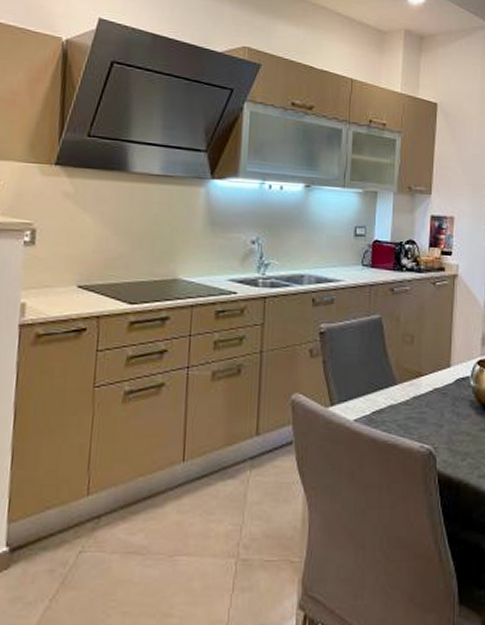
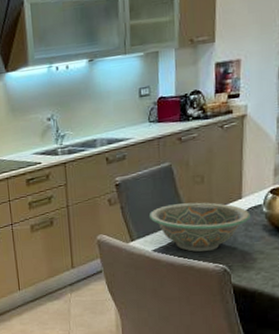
decorative bowl: none [353,365,458,428] -> present [148,202,251,252]

